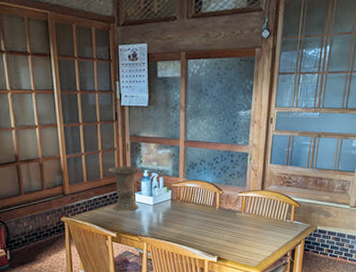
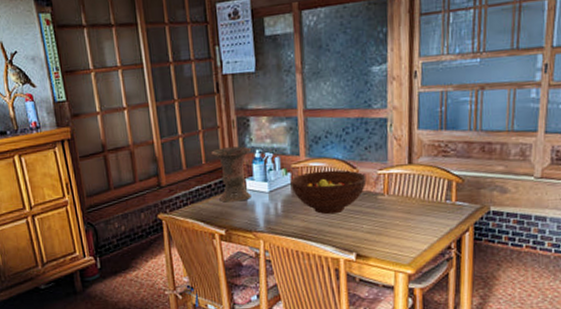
fruit bowl: none [170,191,229,226] -> present [290,170,367,215]

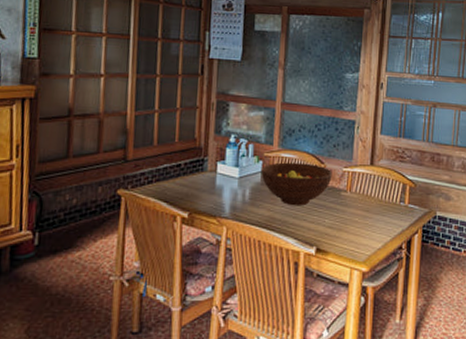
vase: present [211,146,252,203] -> none [186,128,228,184]

